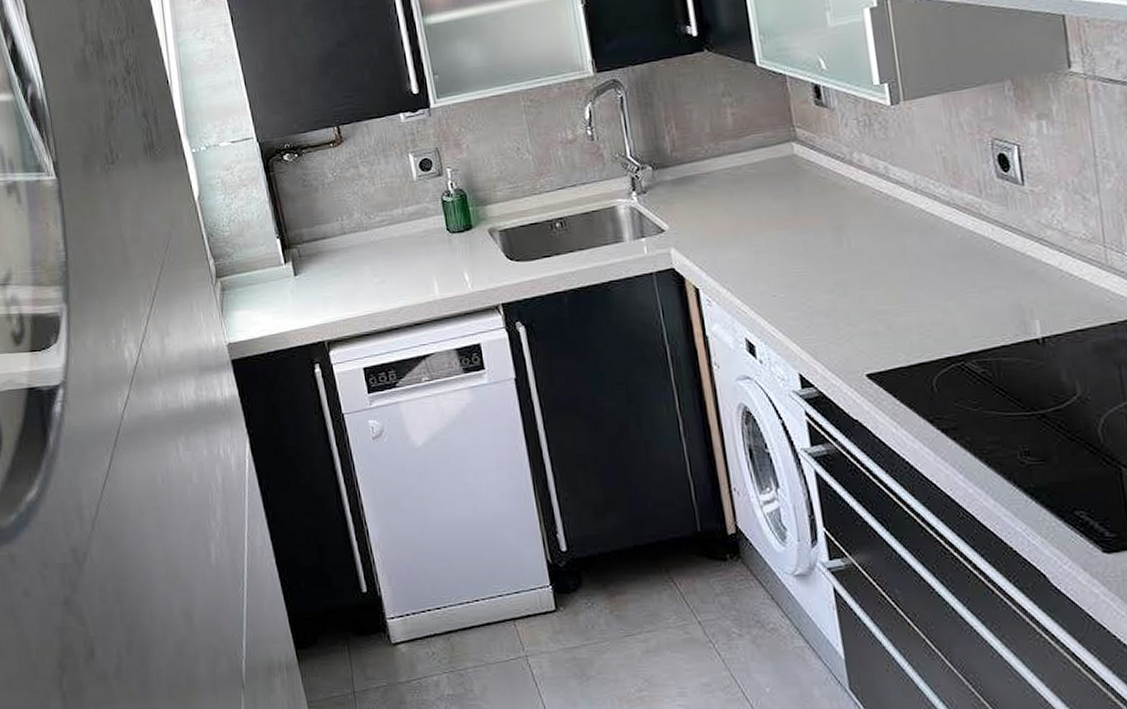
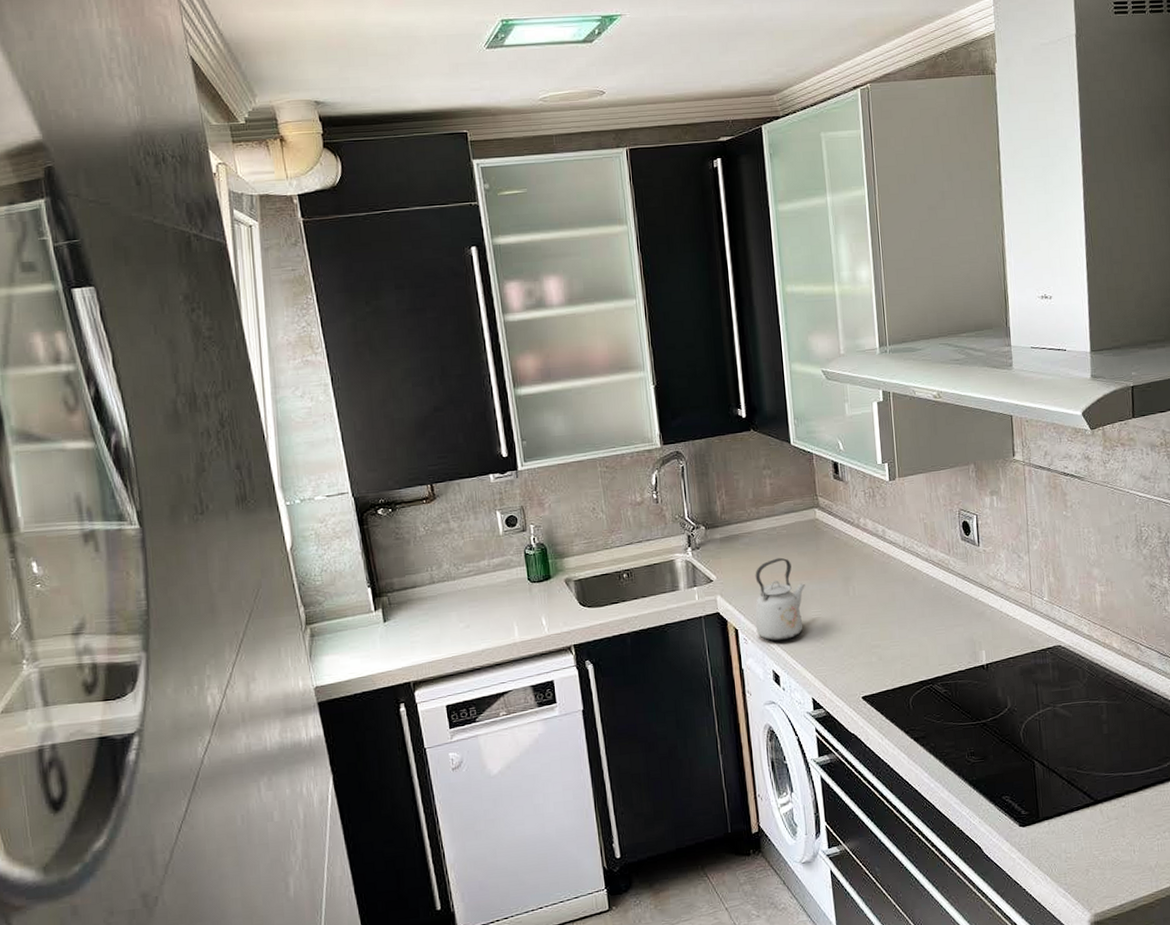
kettle: none [717,202,784,304] -> present [755,557,806,642]

